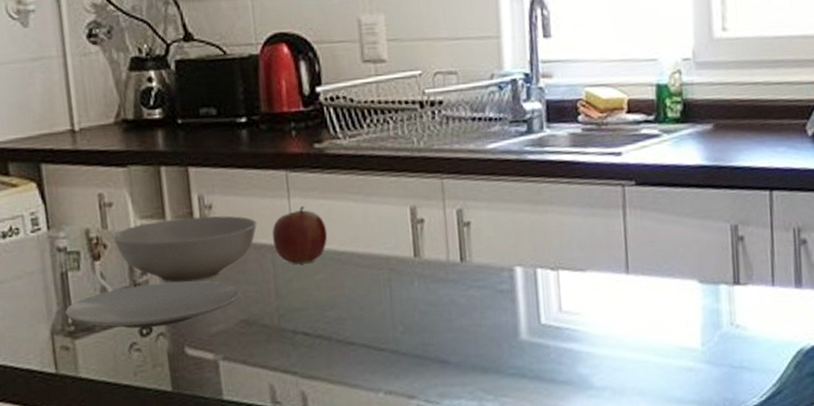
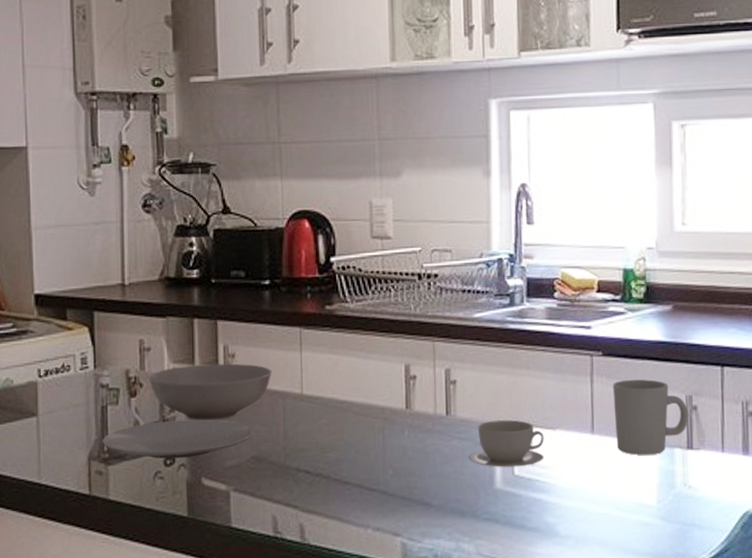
fruit: present [272,206,328,264] -> none [284,359,332,409]
teacup: none [489,263,574,316] -> present [469,420,544,467]
mug: none [648,209,735,295] -> present [613,379,689,455]

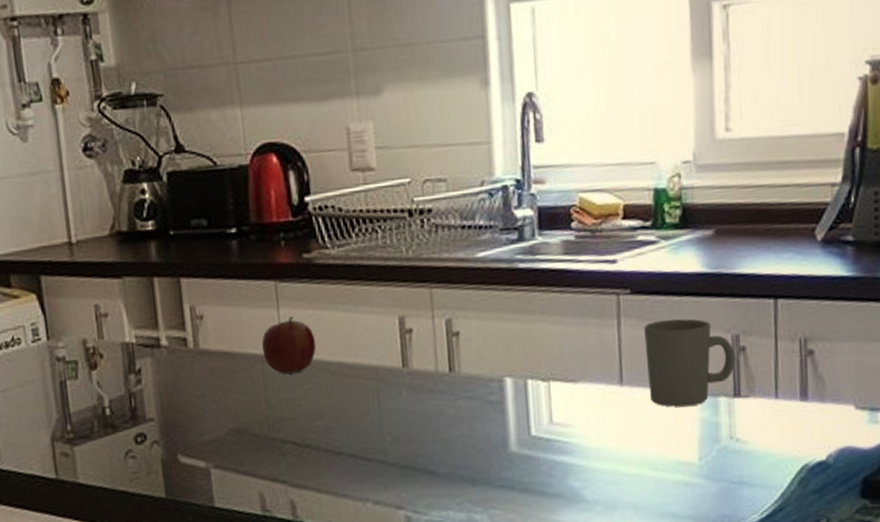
plate: present [102,419,253,459] -> none [64,390,231,436]
bowl: present [148,363,272,420] -> none [108,326,247,392]
fruit: none [284,359,332,409] -> present [261,316,317,374]
teacup: present [469,420,544,467] -> none [478,373,565,428]

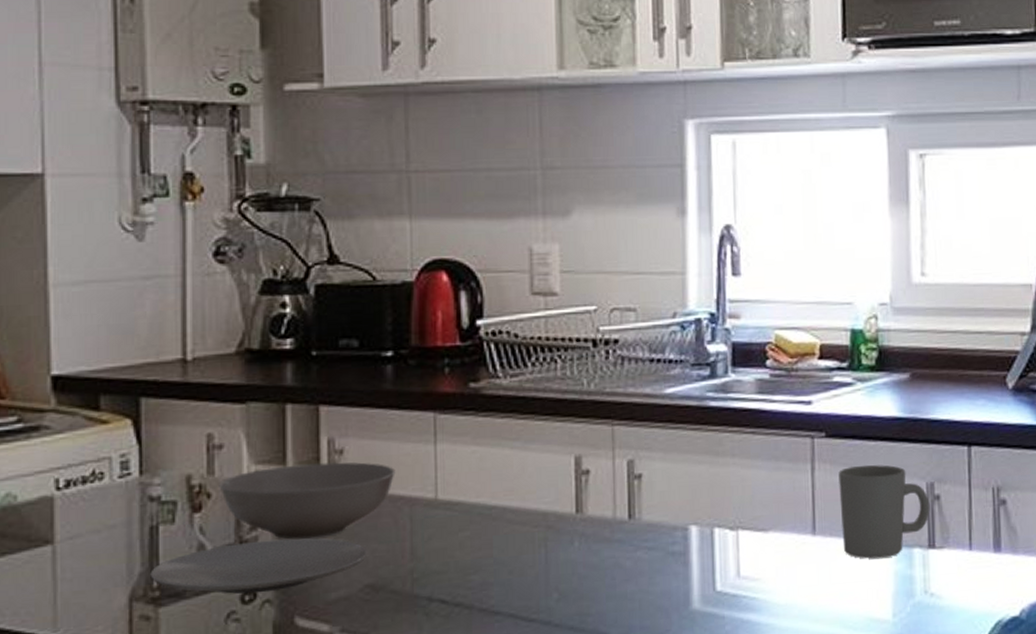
plate: none [64,390,231,436] -> present [150,538,368,594]
bowl: none [108,326,247,392] -> present [219,462,396,540]
fruit: present [261,316,317,374] -> none [412,452,477,519]

